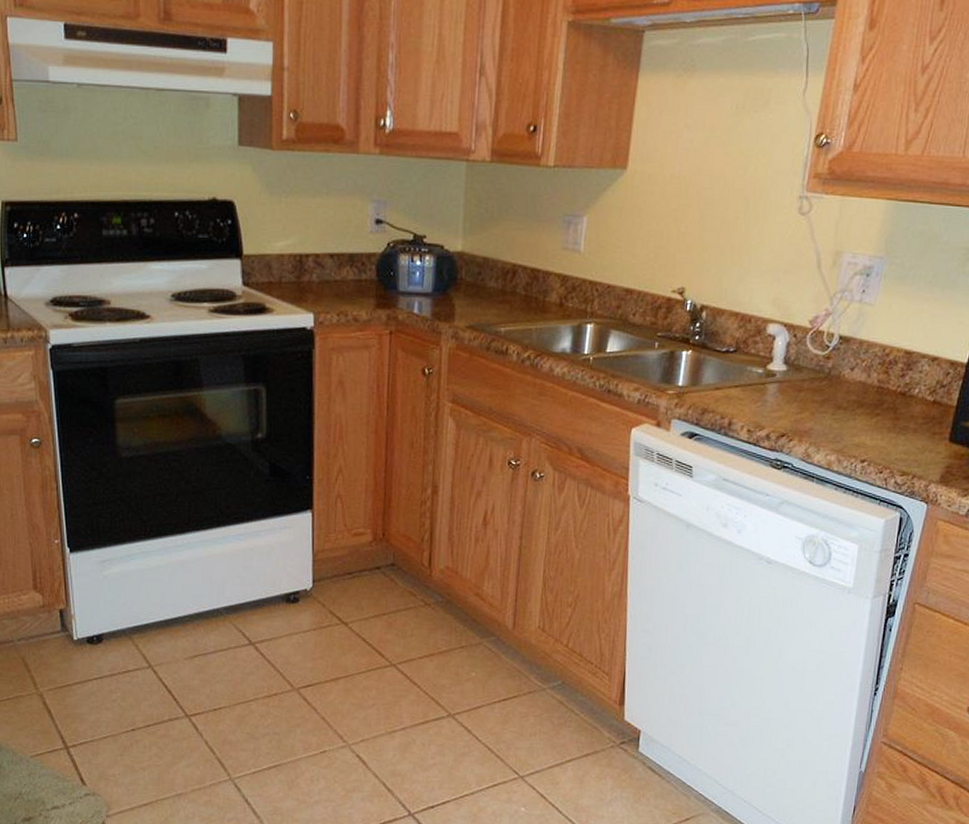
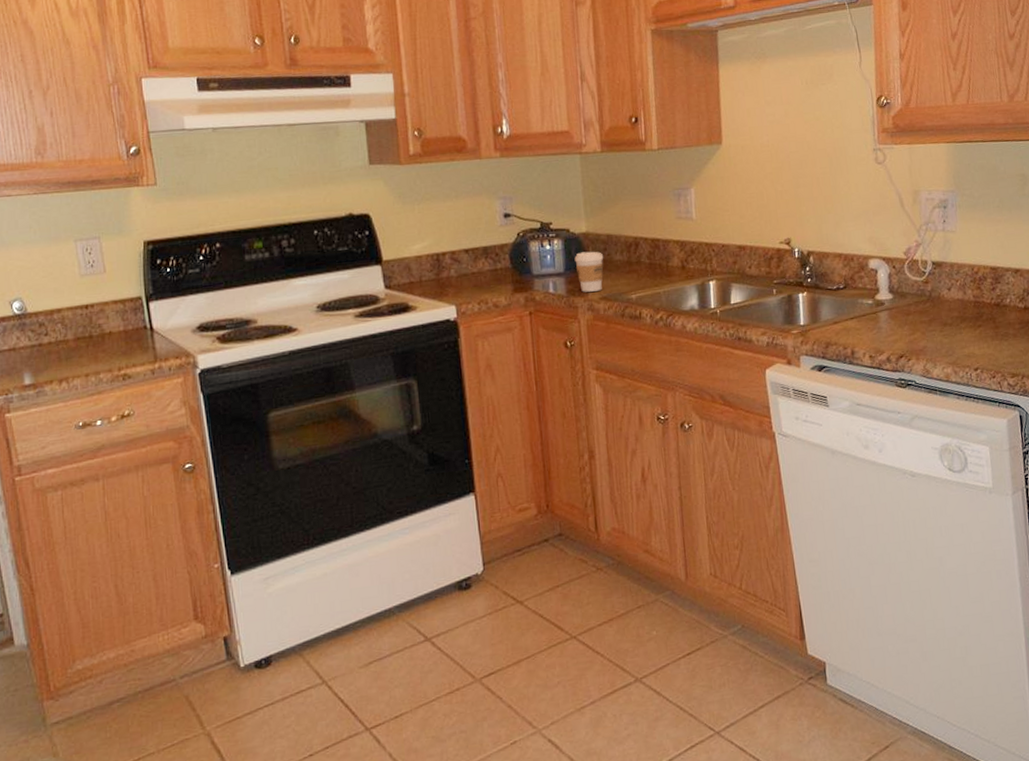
coffee cup: none [445,273,477,318] -> present [574,251,604,292]

